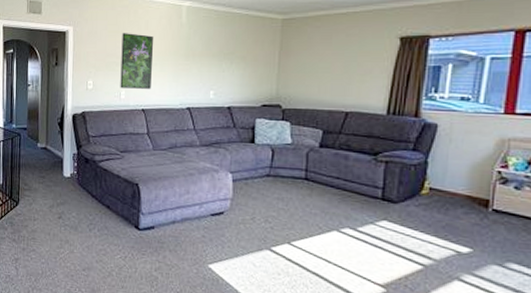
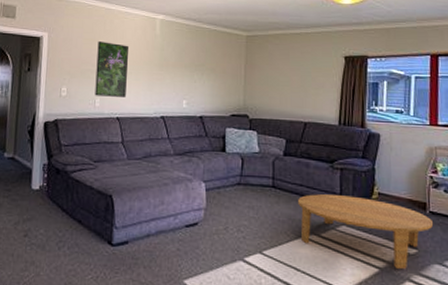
coffee table: none [333,187,495,268] -> present [298,194,433,269]

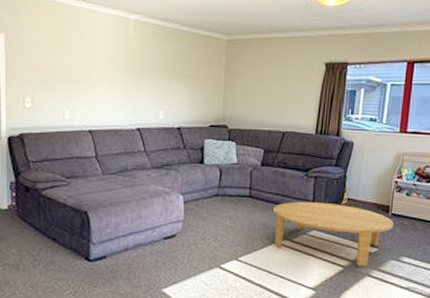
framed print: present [95,41,130,97] -> none [63,45,100,108]

